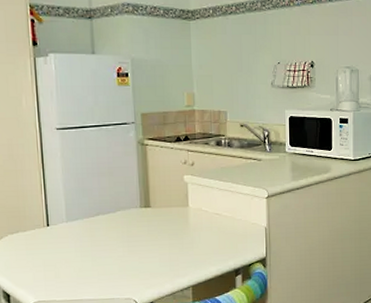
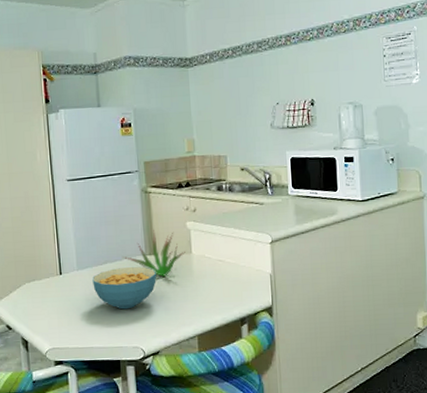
cereal bowl: none [83,218,151,262] -> present [92,266,157,310]
succulent plant: none [116,182,182,229] -> present [123,229,185,277]

